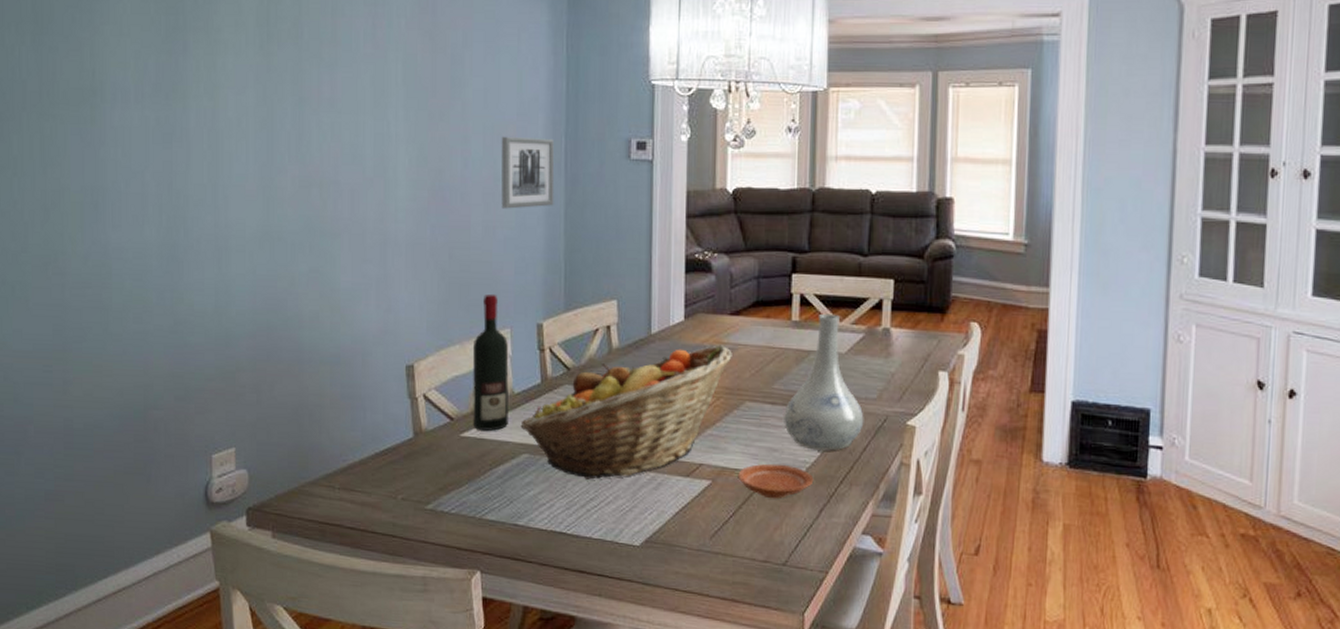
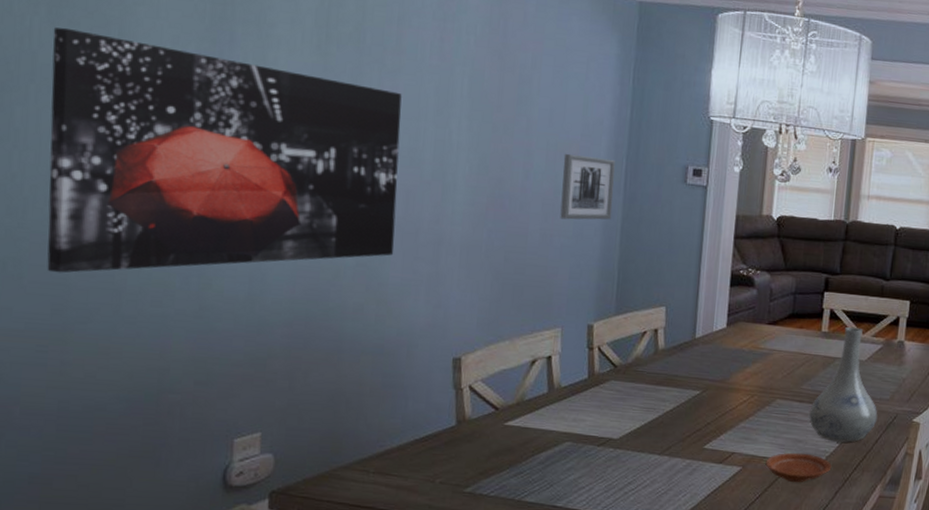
wall art: none [37,55,343,294] -> present [47,27,402,273]
wine bottle: present [473,293,509,431] -> none [518,295,558,421]
fruit basket: present [520,345,732,480] -> none [565,350,768,466]

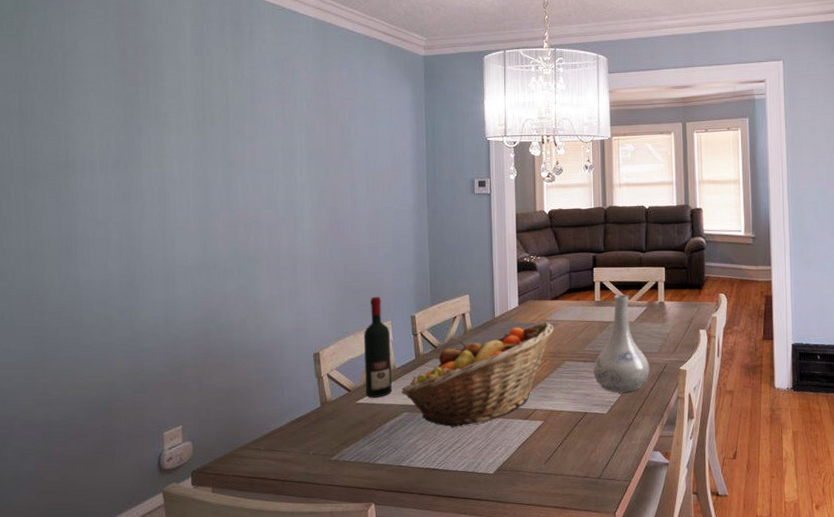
wall art: present [47,27,402,273] -> none [23,139,264,319]
wine bottle: none [518,295,558,421] -> present [364,296,392,397]
wall art: present [560,153,615,220] -> none [379,182,420,234]
fruit basket: none [565,350,768,466] -> present [401,322,554,428]
plate: present [765,452,832,483] -> none [562,405,617,431]

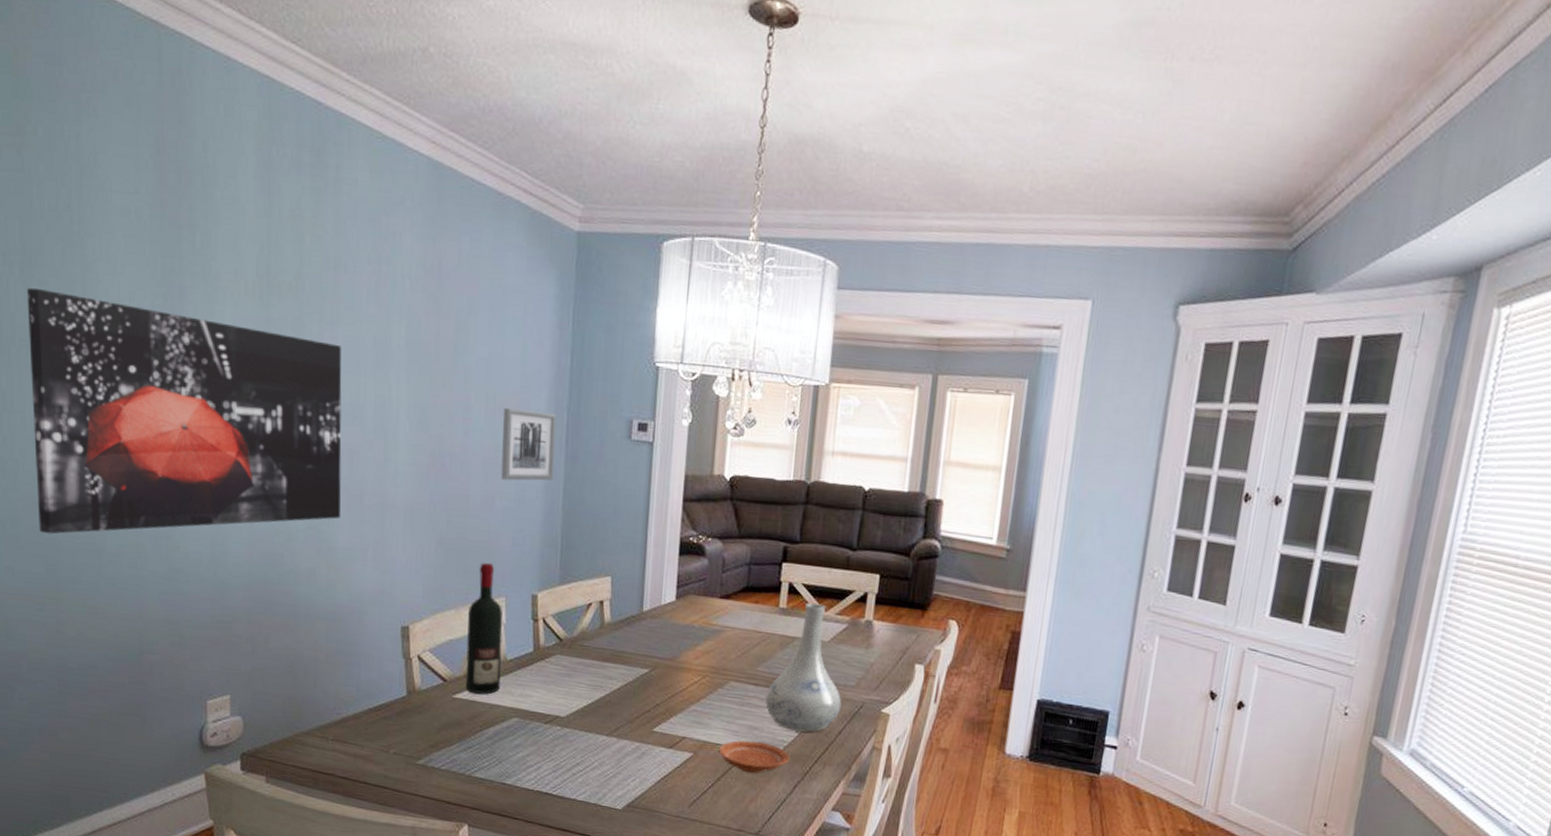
wall art: none [23,139,264,319] -> present [26,288,342,534]
wall art: none [379,182,420,234] -> present [501,407,556,481]
fruit basket: present [401,322,554,428] -> none [512,626,720,746]
plate: none [562,405,617,431] -> present [718,740,790,774]

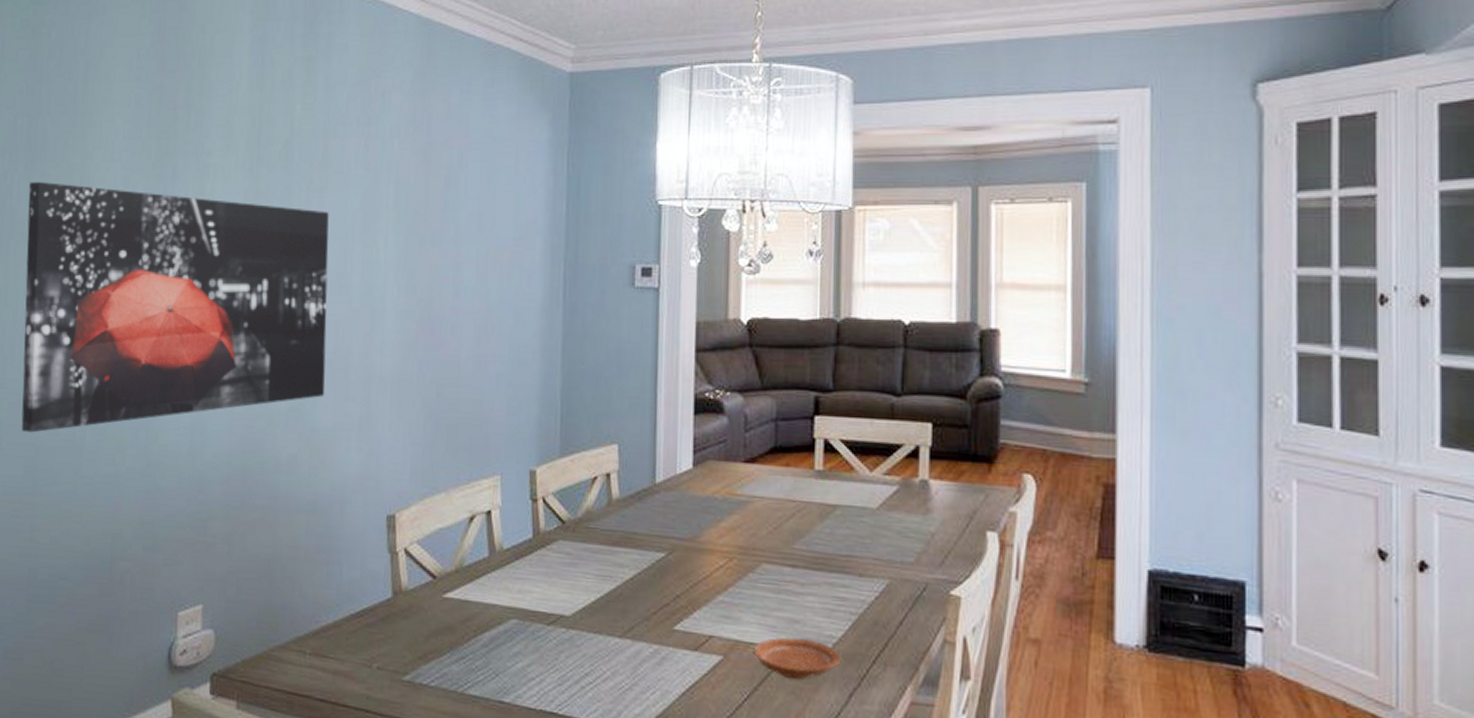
wine bottle: present [465,562,503,694] -> none [457,436,498,592]
wall art: present [501,407,556,481] -> none [494,262,552,342]
vase: present [765,602,842,732] -> none [806,461,900,624]

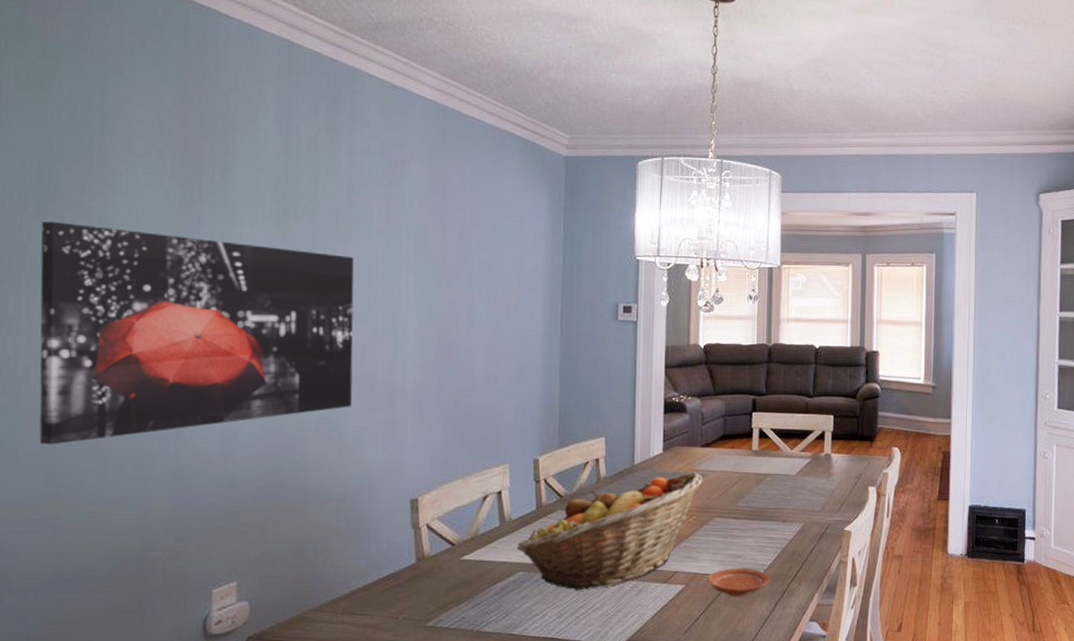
fruit basket: none [509,497,747,651] -> present [517,472,703,591]

